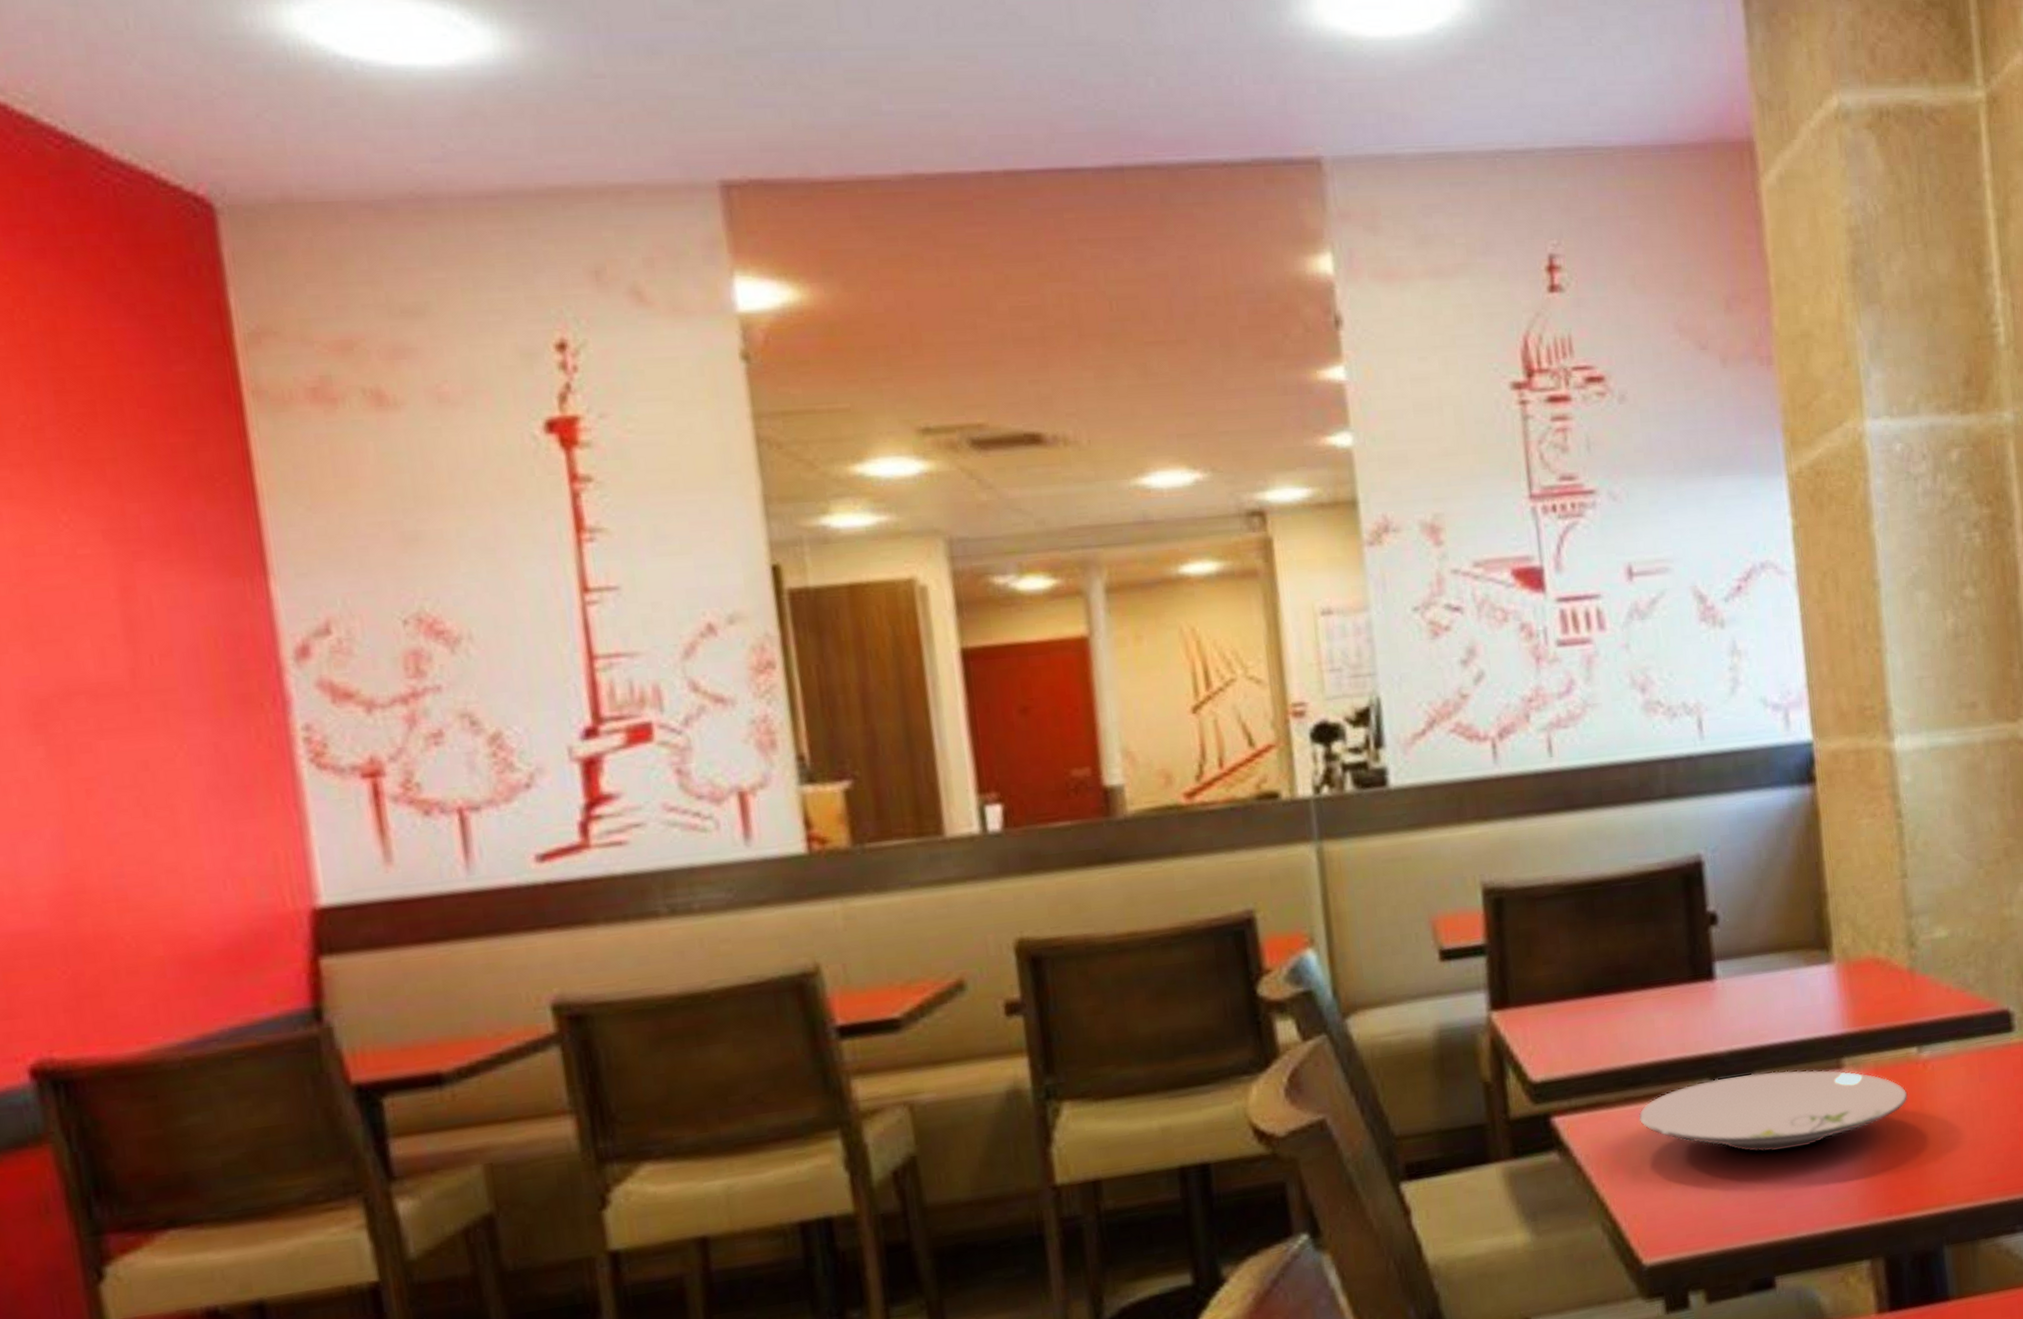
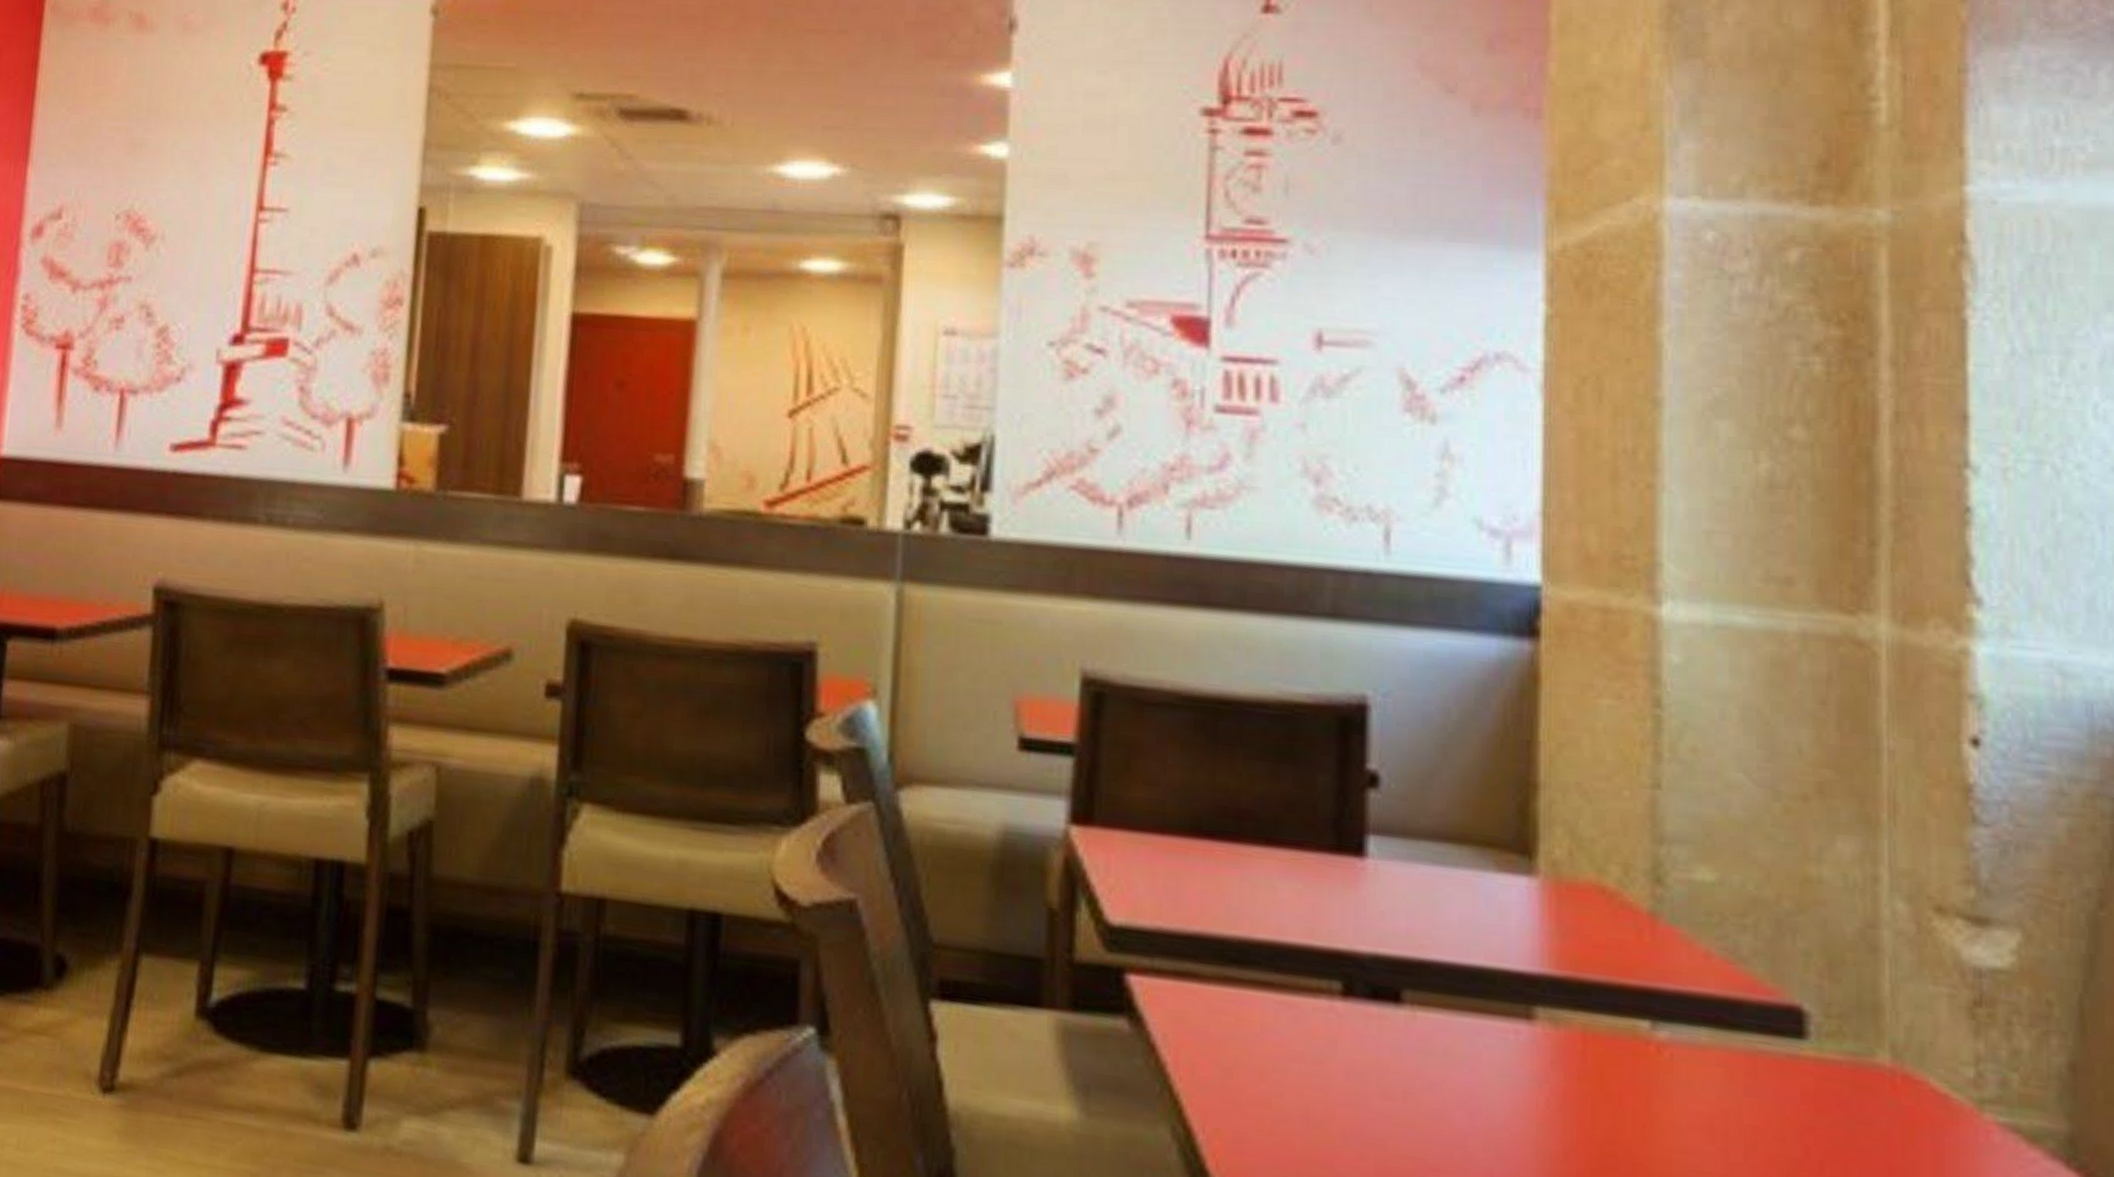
plate: present [1638,1070,1908,1153] -> none [1238,983,1628,1111]

